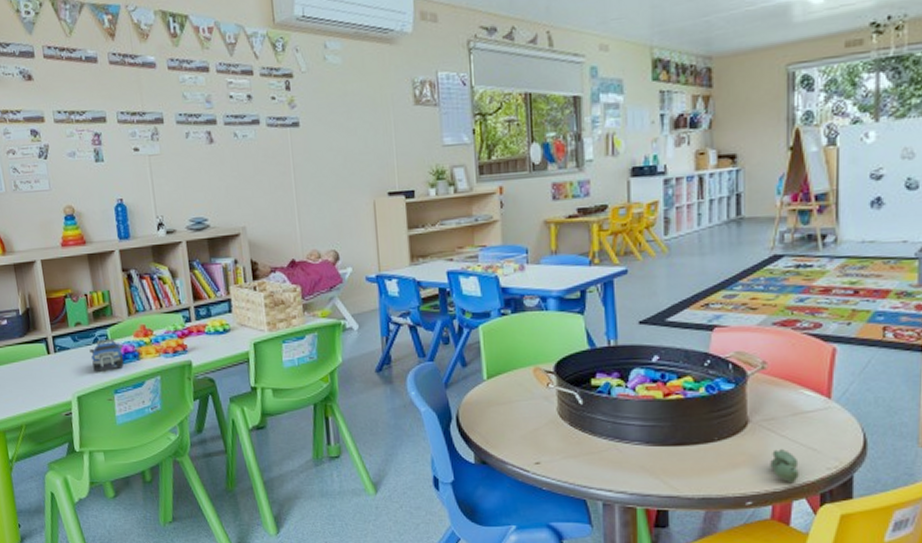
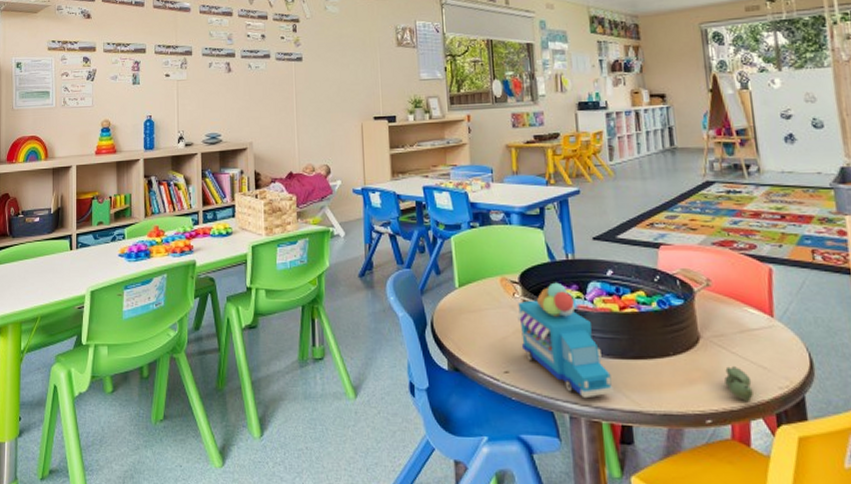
toy car: present [89,338,124,372] -> none [107,237,137,268]
toy truck: none [550,370,651,486] -> present [516,282,614,399]

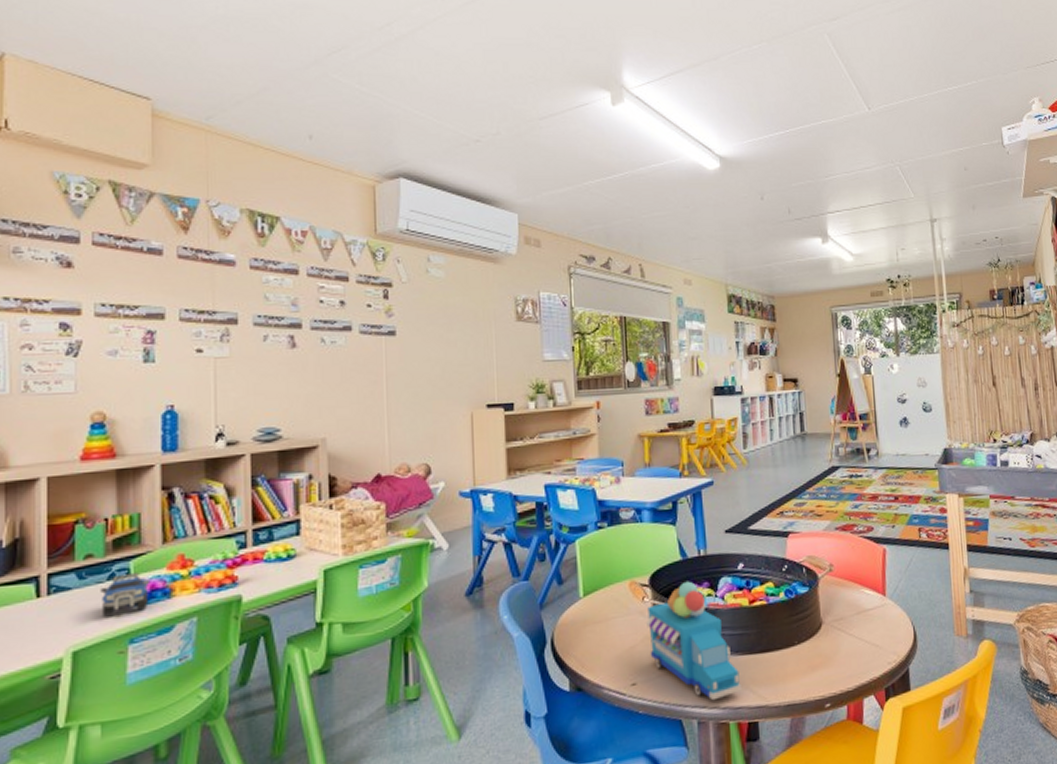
toy car: none [107,237,137,268] -> present [101,571,149,617]
toy animal: present [724,366,754,402] -> none [843,648,867,681]

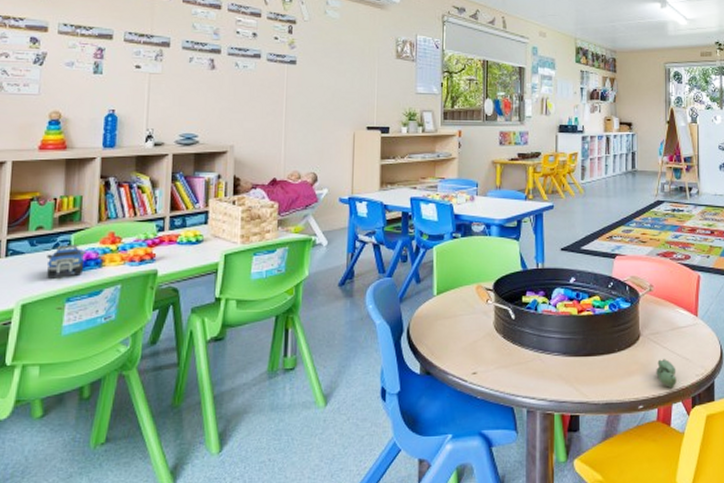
toy truck: present [645,581,742,701] -> none [487,289,567,394]
toy animal: none [843,648,867,681] -> present [656,359,676,389]

